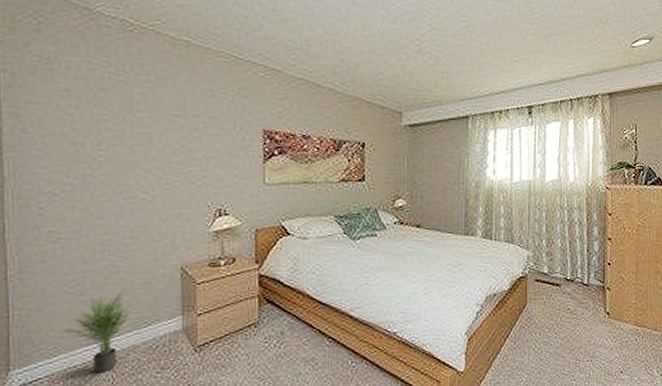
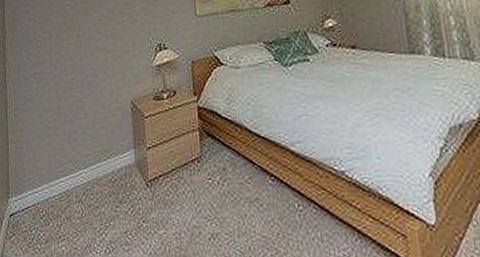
potted plant: present [59,291,132,374] -> none [42,126,94,204]

